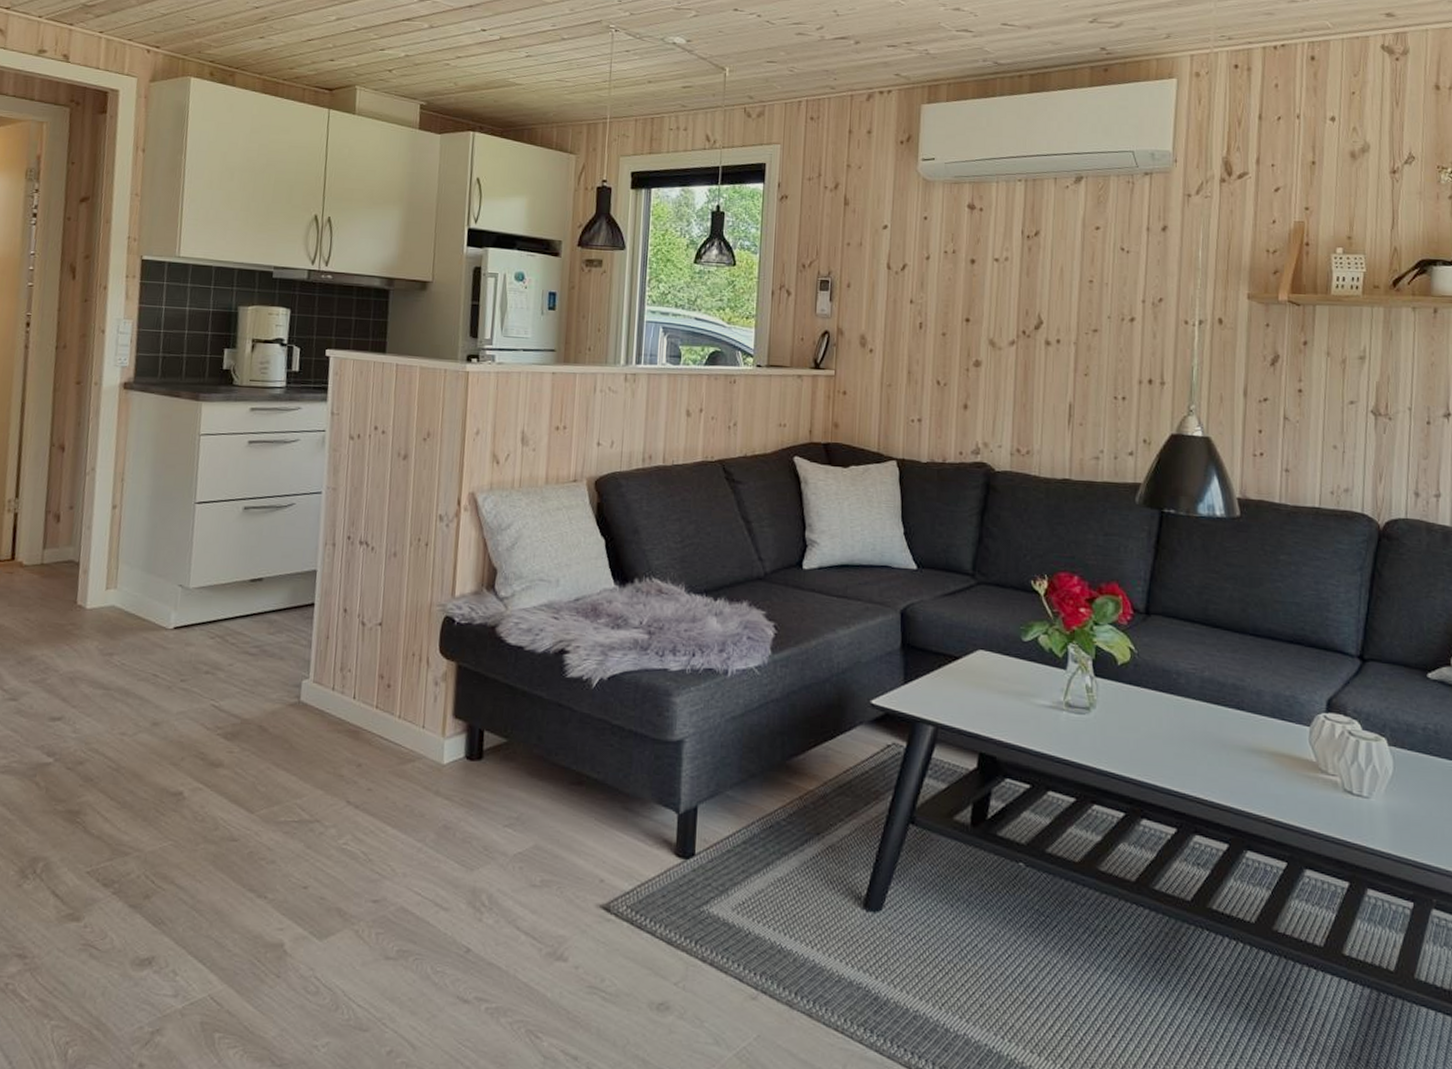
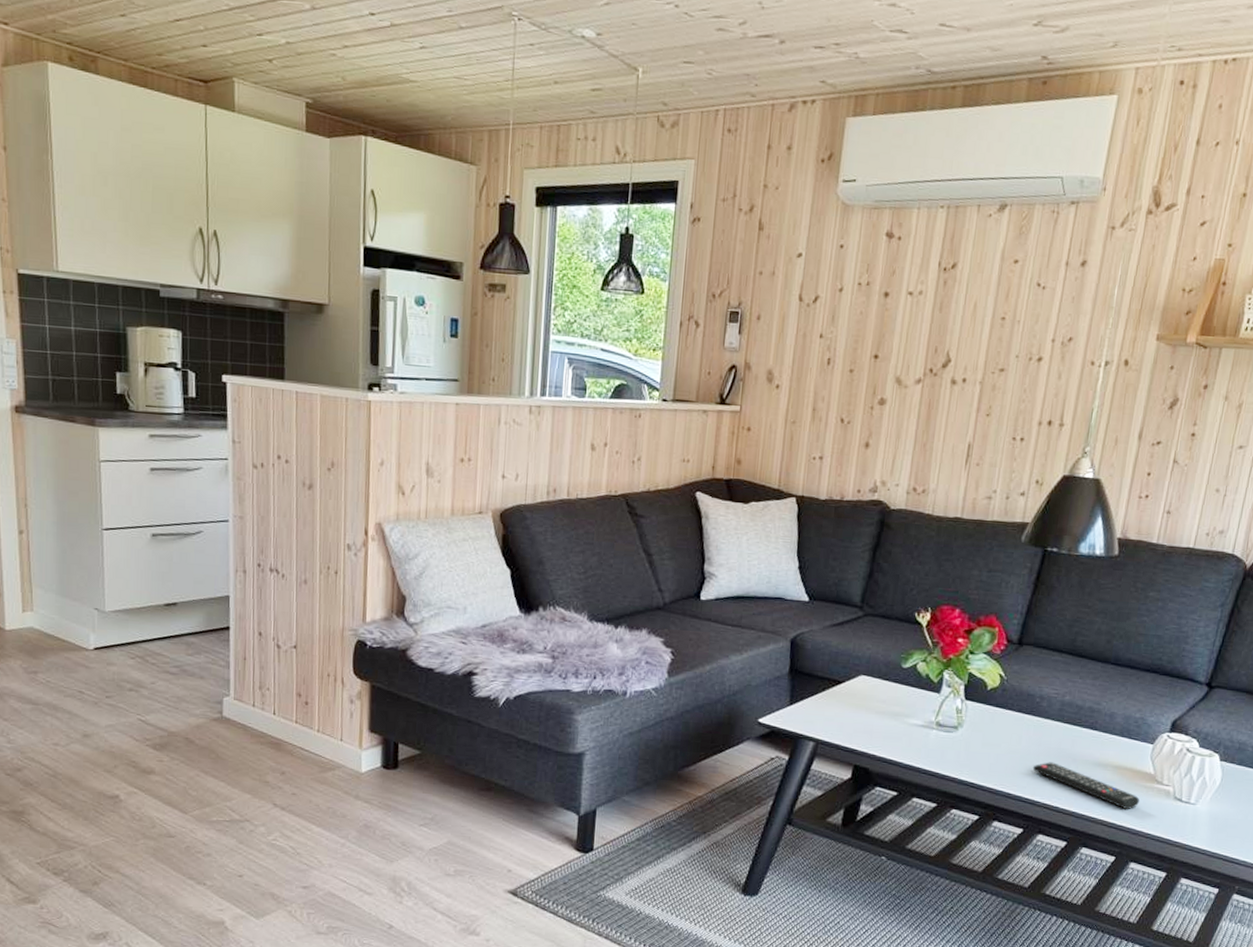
remote control: none [1178,748,1304,805] -> present [1032,762,1140,810]

